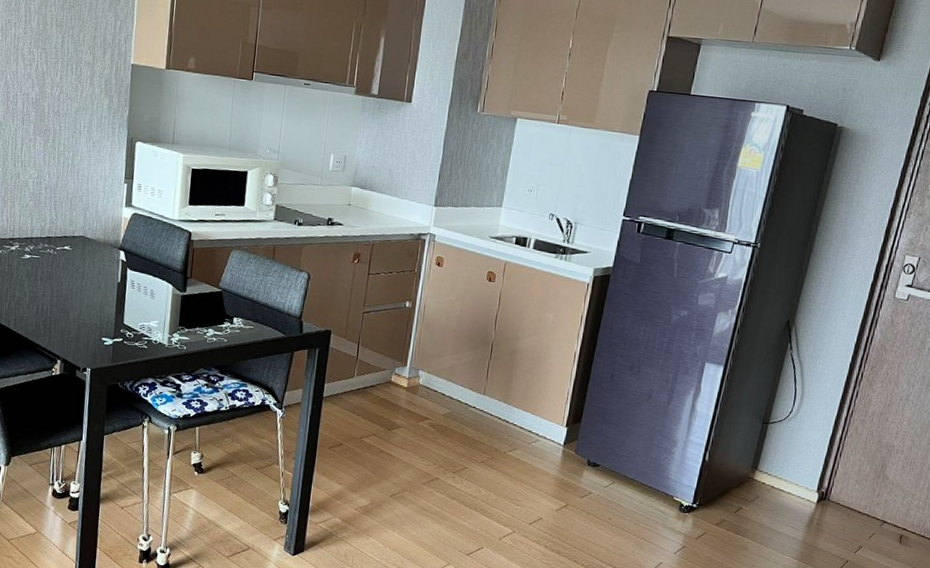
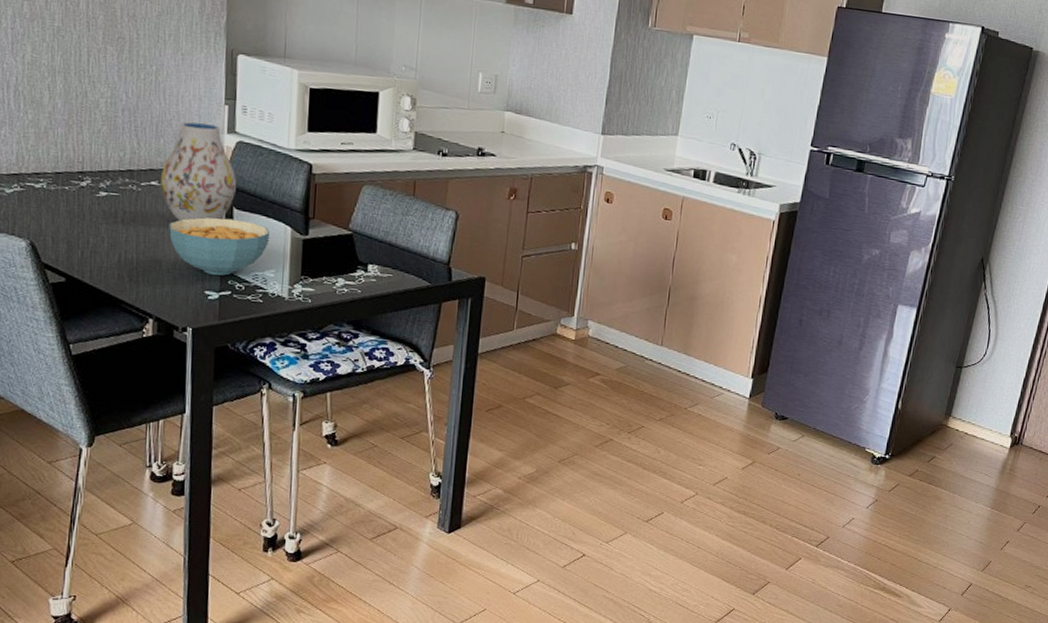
vase: none [72,197,131,279] -> present [161,122,236,221]
cereal bowl: none [76,276,156,325] -> present [169,217,271,276]

